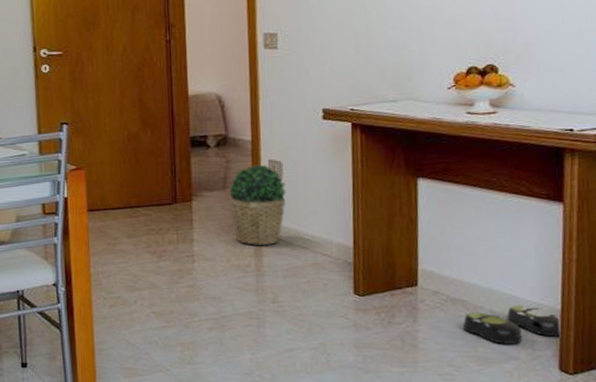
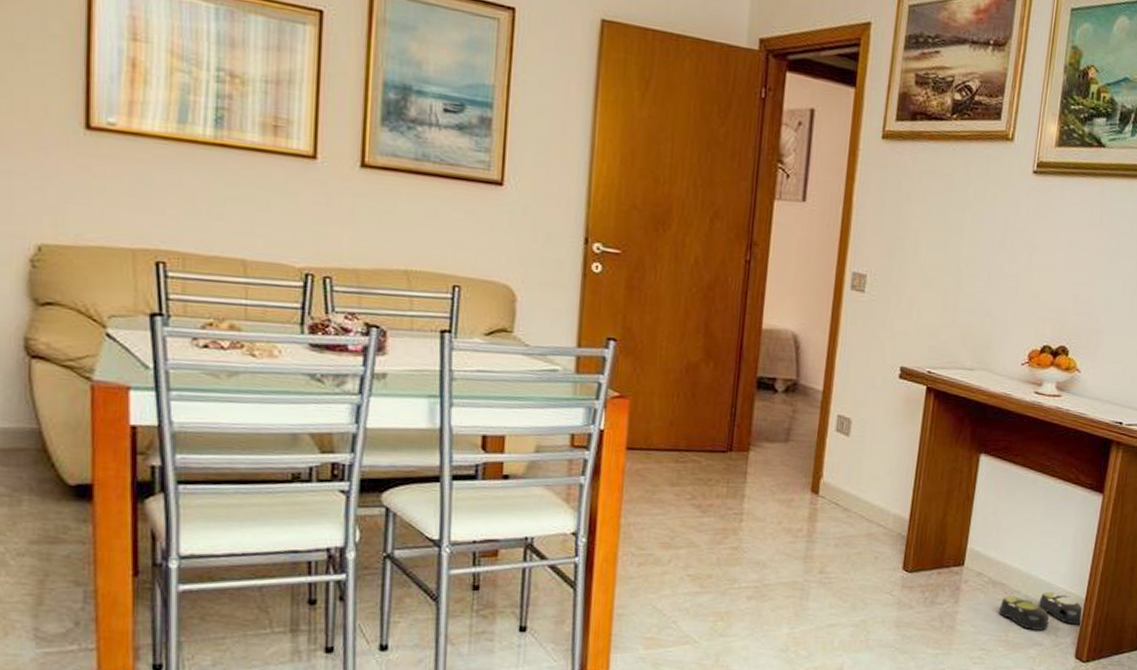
potted plant: present [229,164,286,246] -> none [789,418,852,510]

